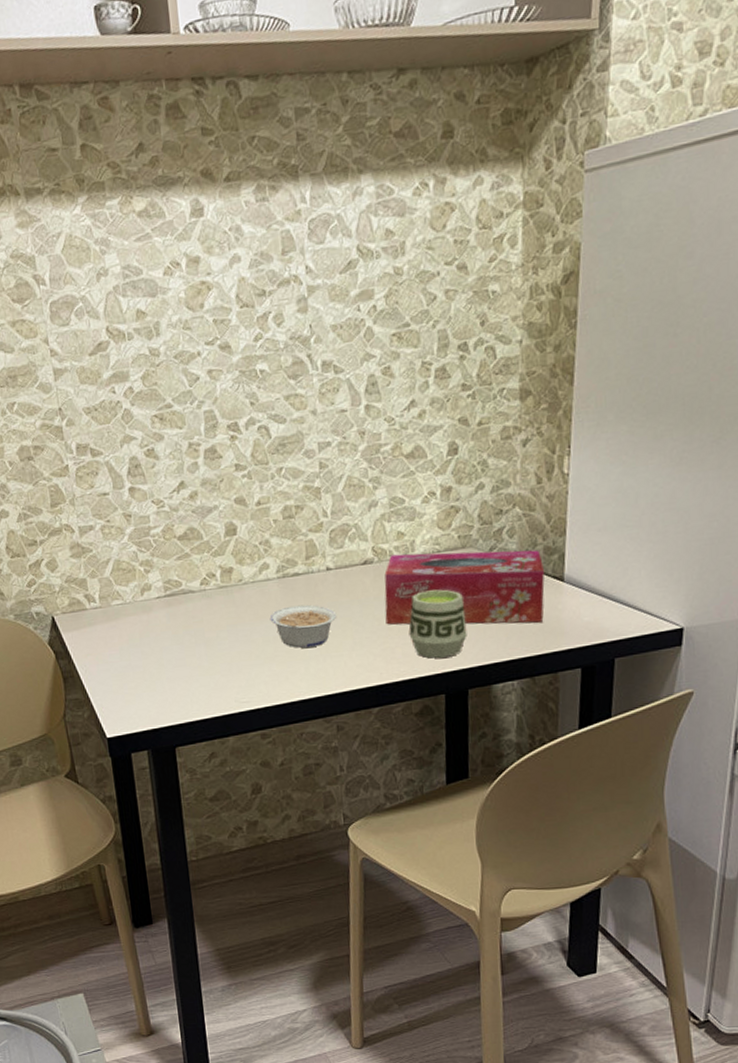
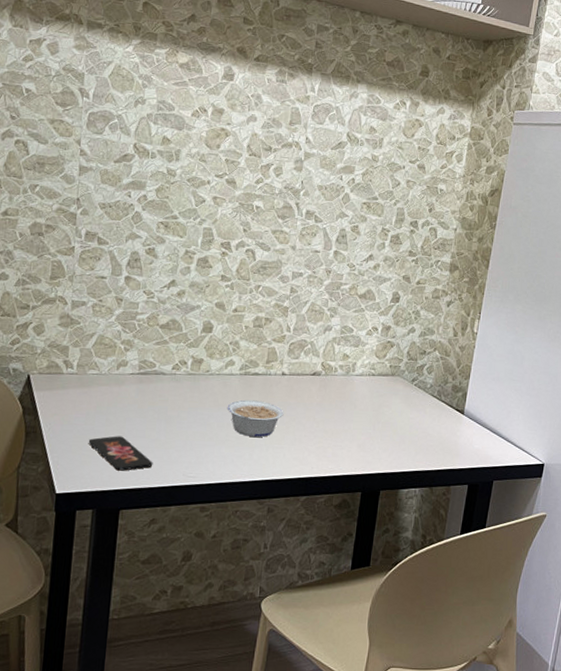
smartphone: none [128,668,201,706] -> present [88,436,153,471]
tissue box: present [384,550,545,625] -> none [323,371,451,444]
cup: present [408,589,467,659] -> none [340,404,387,462]

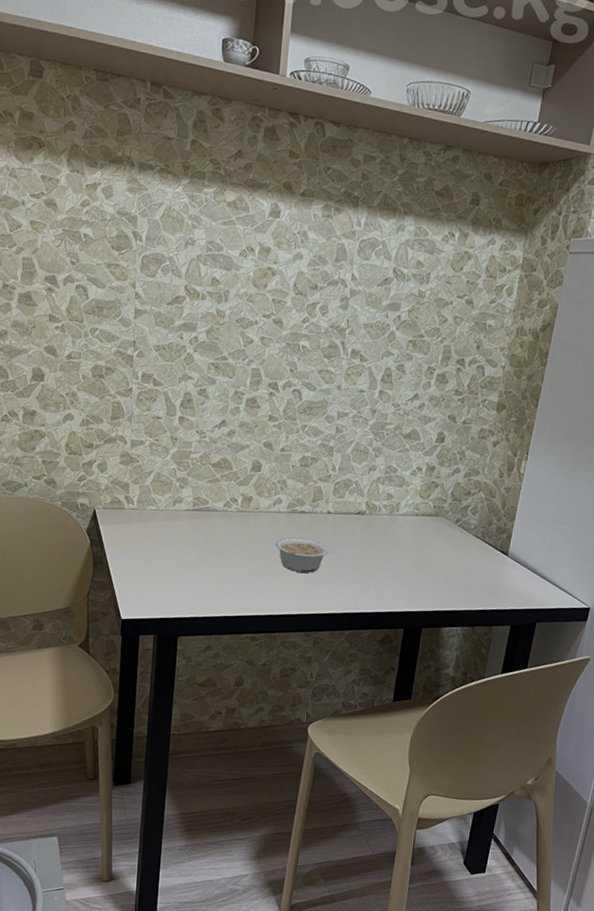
smartphone: present [88,436,153,471] -> none [149,568,208,601]

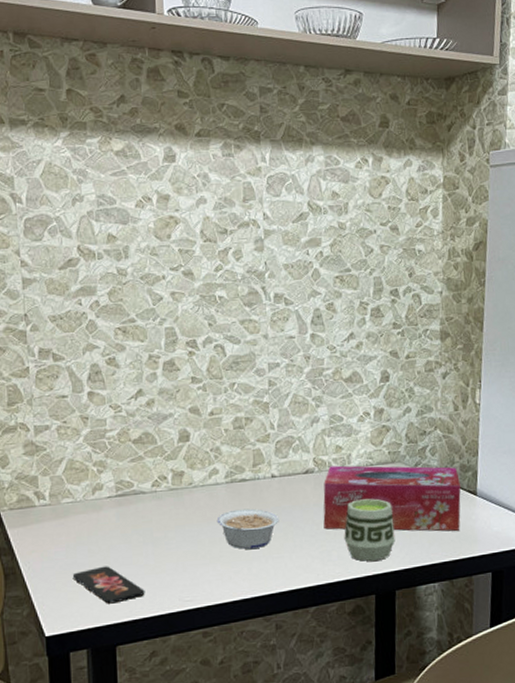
smartphone: none [149,568,208,601] -> present [72,566,145,604]
tissue box: none [367,511,495,585] -> present [323,465,461,531]
cup: none [383,544,430,600] -> present [344,498,395,562]

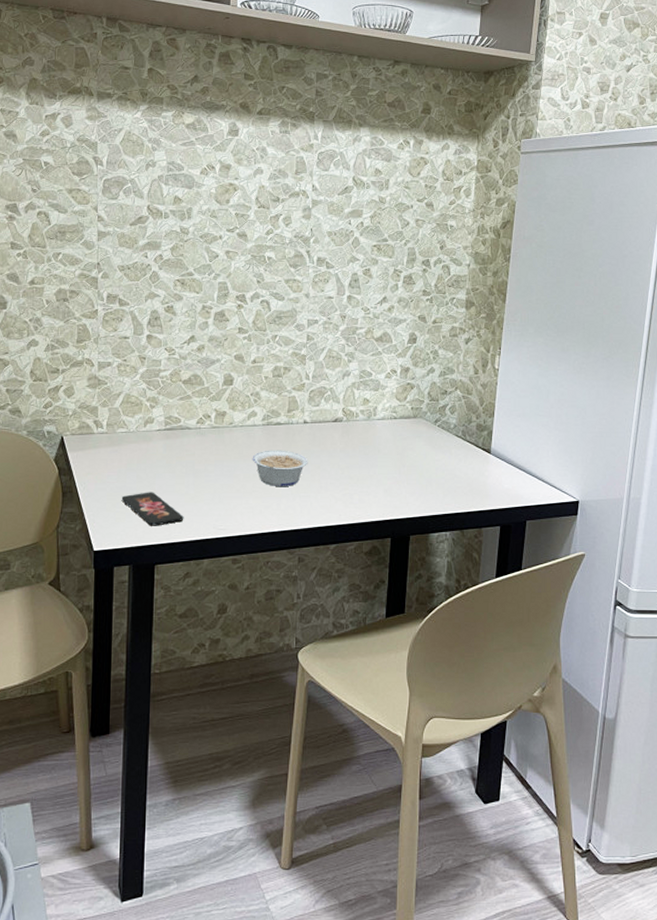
tissue box: present [323,465,461,531] -> none [348,416,477,485]
cup: present [344,498,395,562] -> none [366,449,412,507]

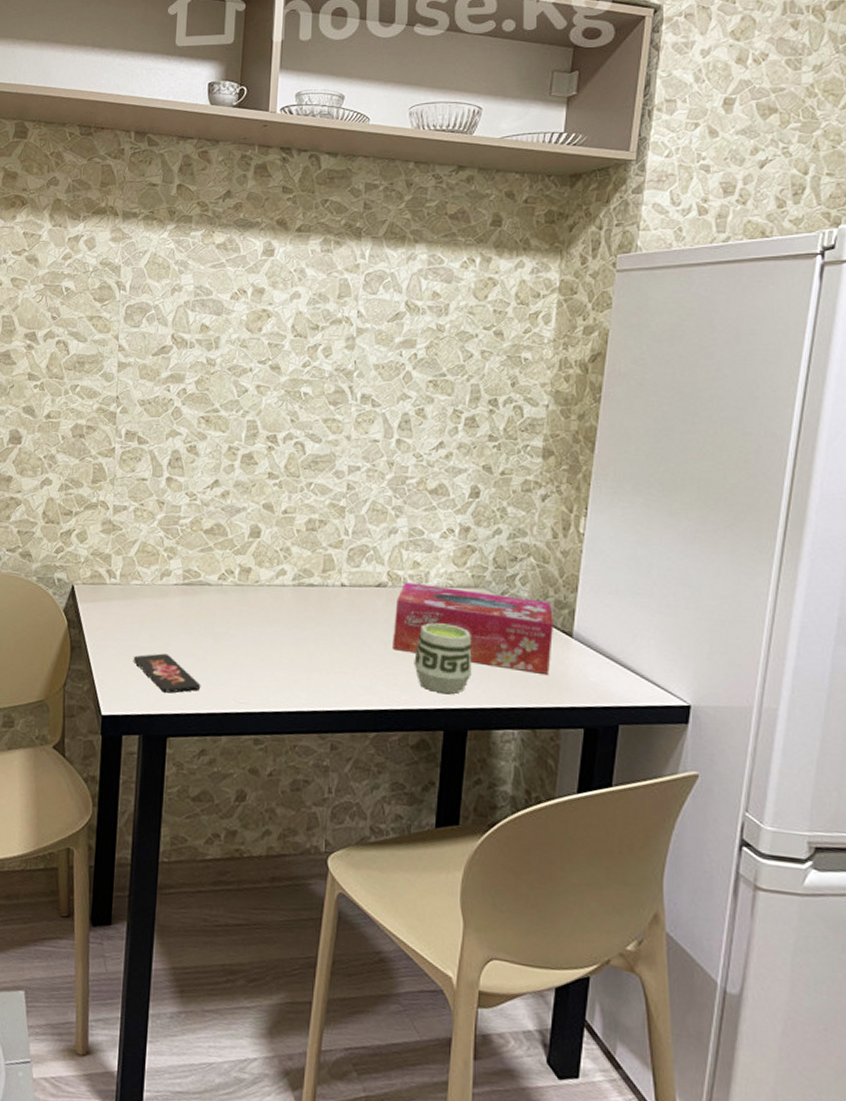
legume: present [252,450,308,486] -> none [279,615,345,659]
tissue box: none [348,416,477,485] -> present [392,582,555,674]
cup: none [366,449,412,507] -> present [414,622,472,694]

